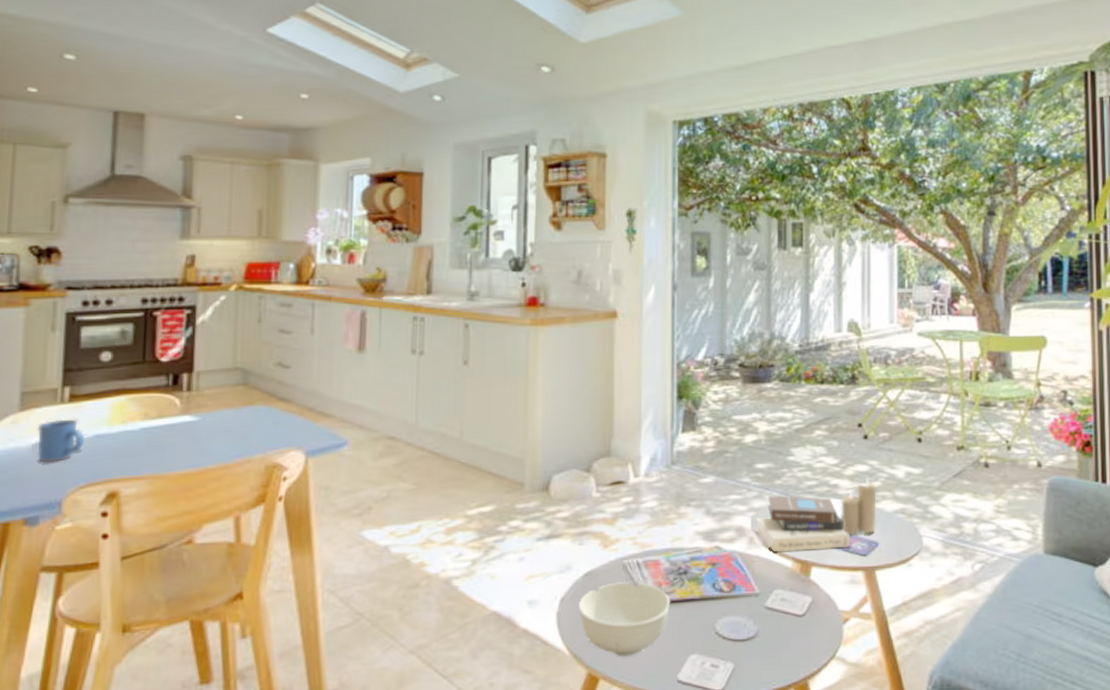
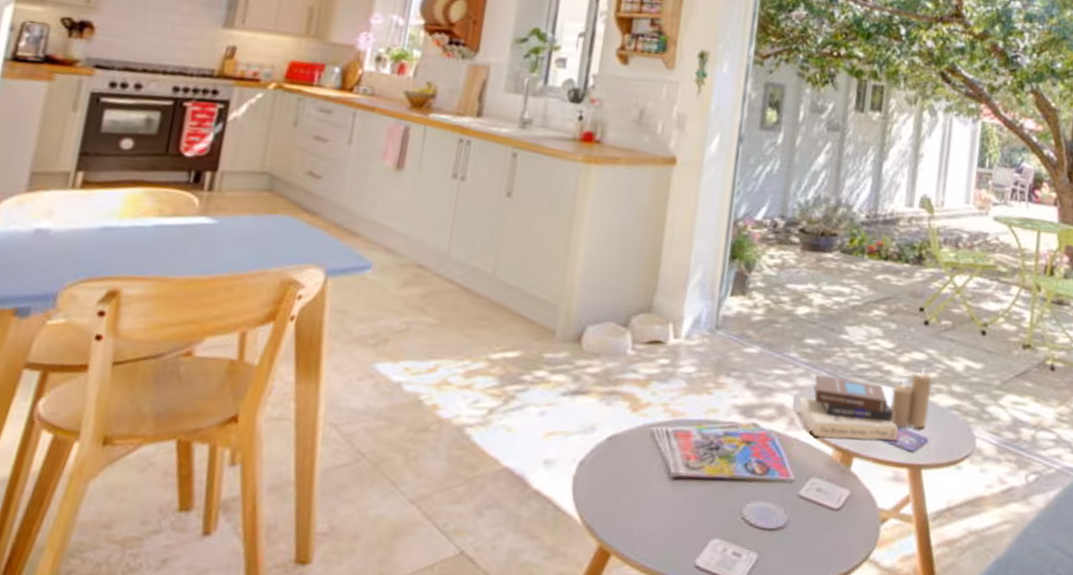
mug: present [37,419,85,462] -> none [38,205,93,252]
bowl: present [577,581,671,658] -> none [596,450,698,534]

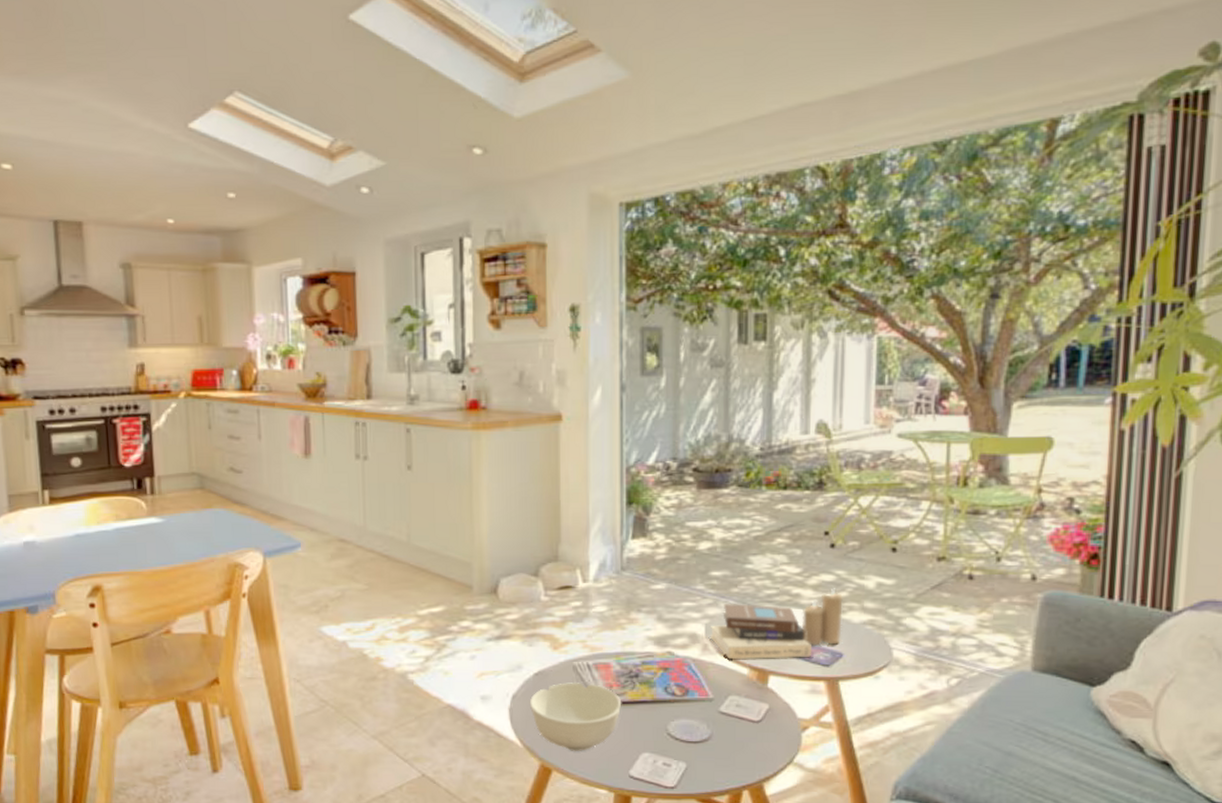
bowl: none [596,450,698,534] -> present [529,681,622,752]

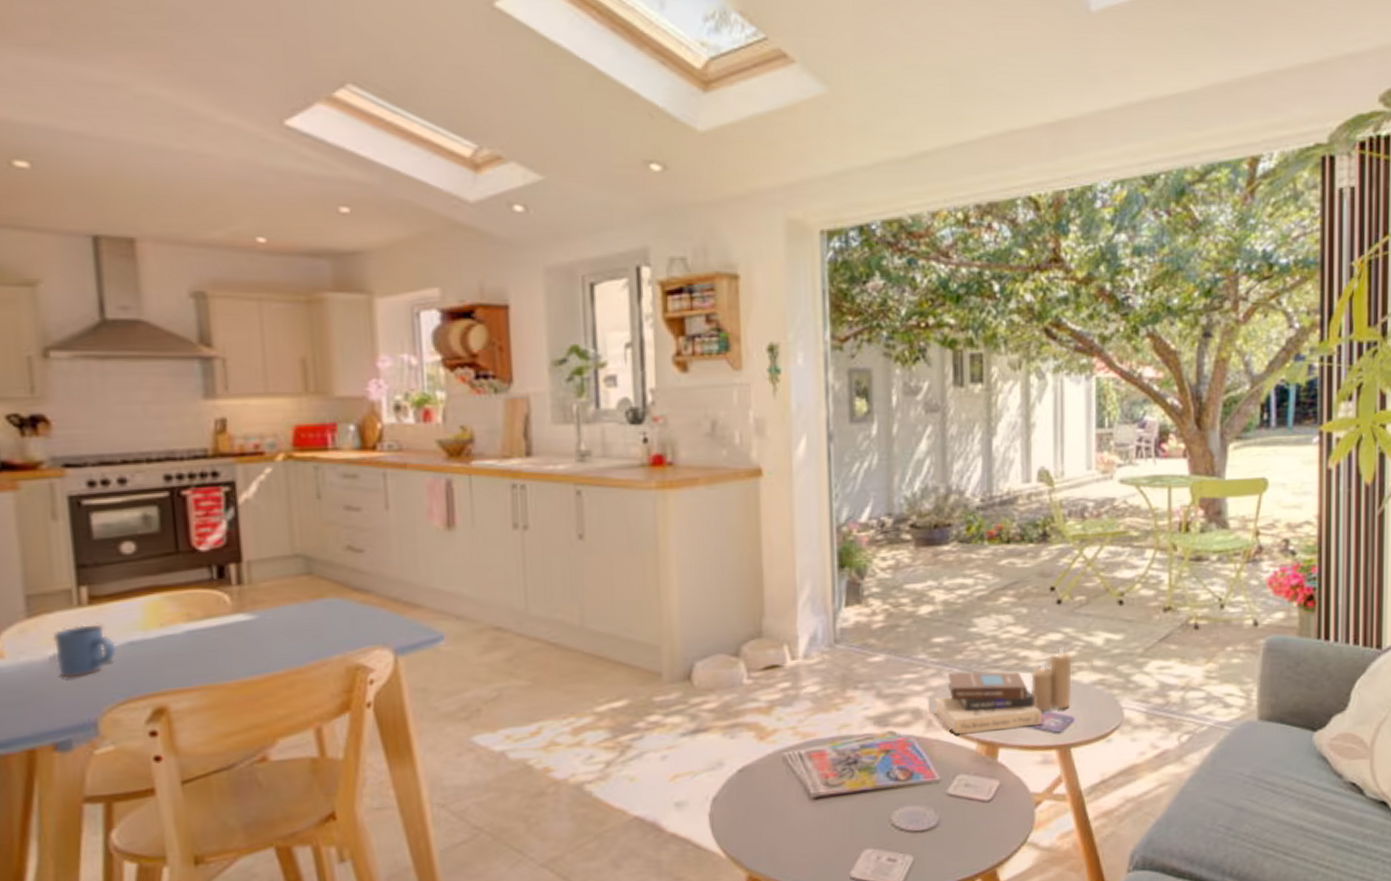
mug: none [26,520,68,558] -> present [52,625,117,677]
bowl: present [529,681,622,752] -> none [732,775,840,857]

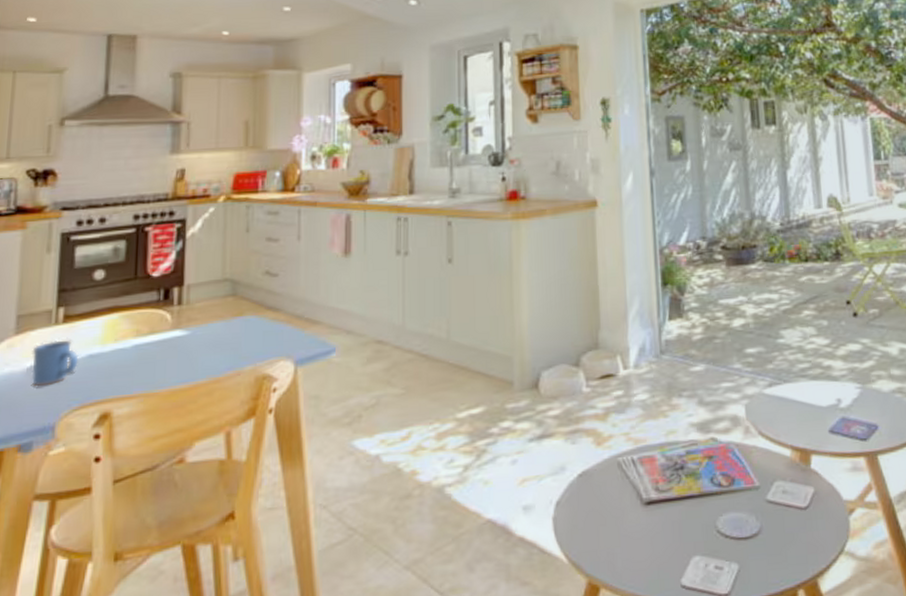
books: present [934,671,1043,734] -> none [750,380,849,441]
candle: present [1030,646,1073,712] -> none [834,356,874,419]

